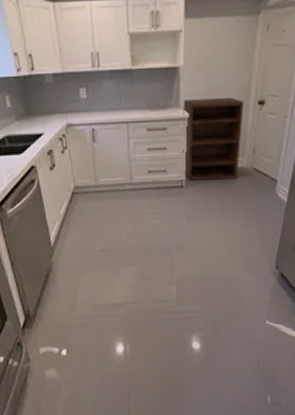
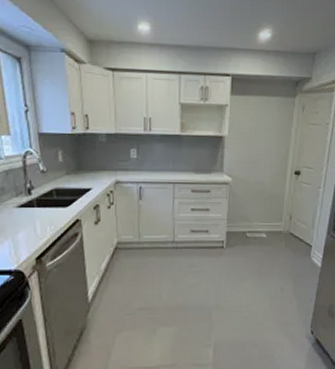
shelving unit: present [182,97,244,181] -> none [224,165,281,242]

